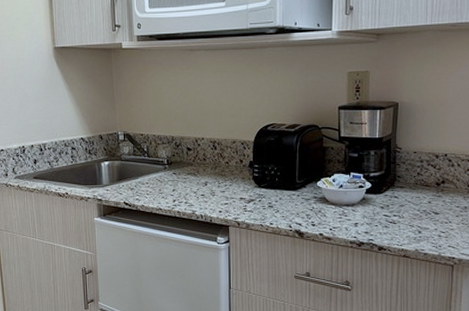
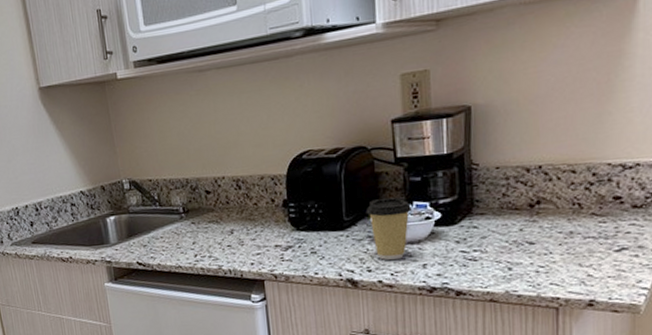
coffee cup: none [314,167,349,217] -> present [365,197,412,260]

